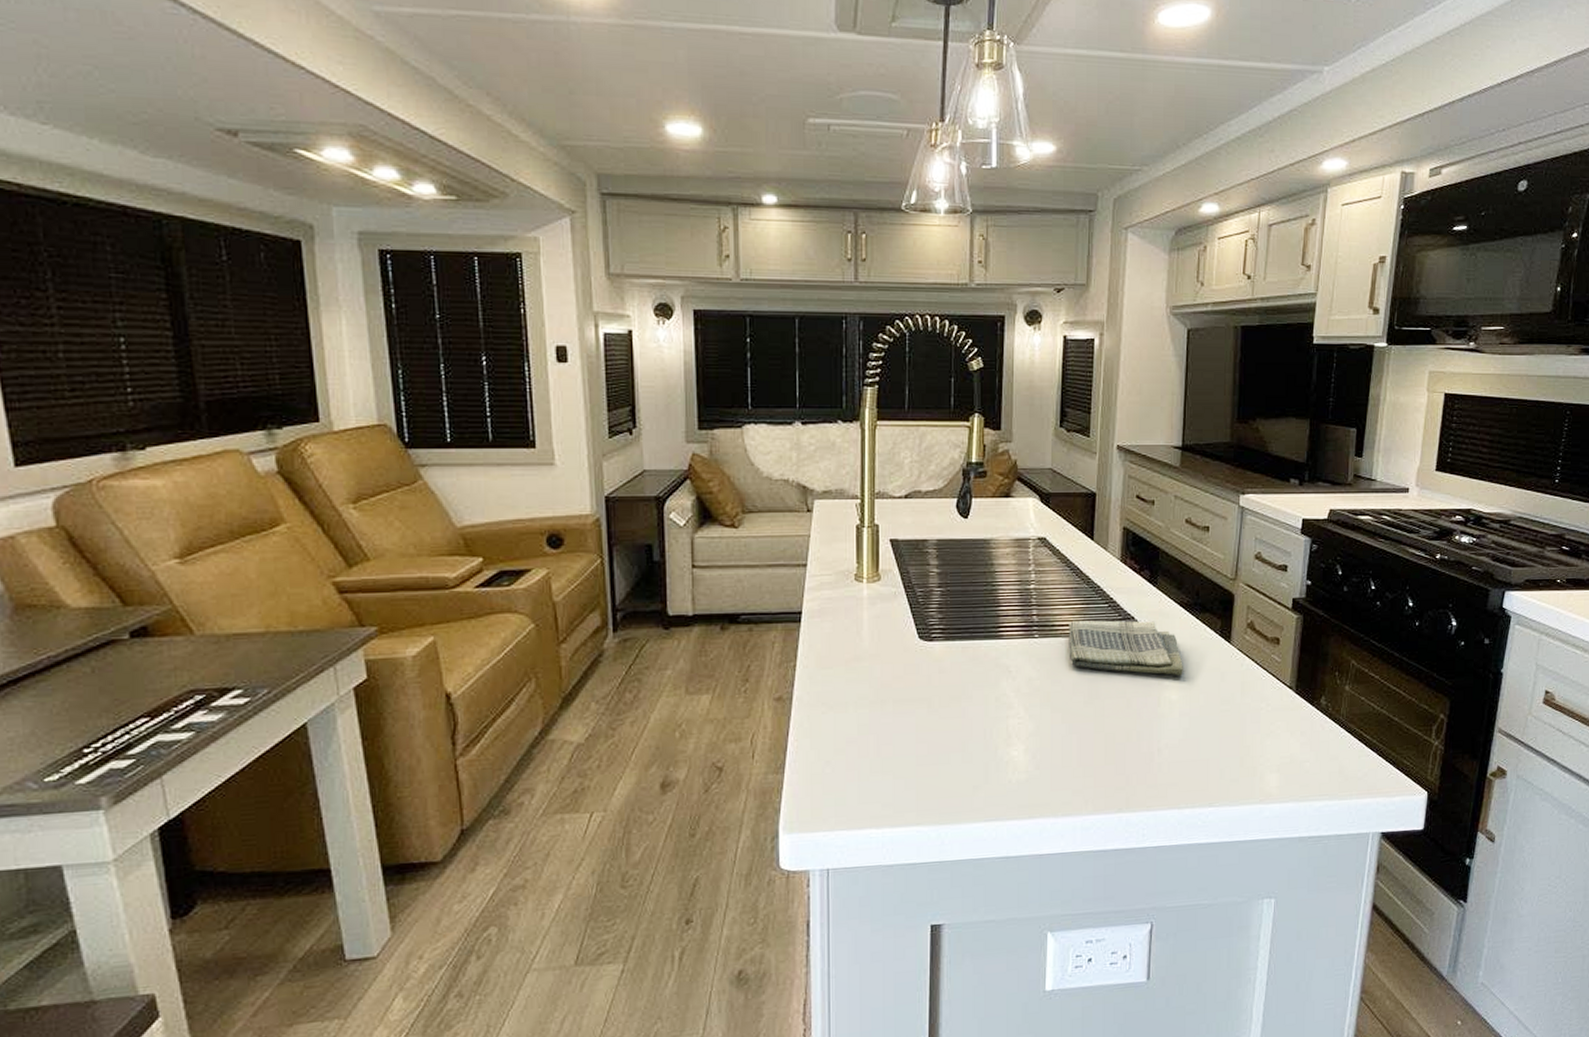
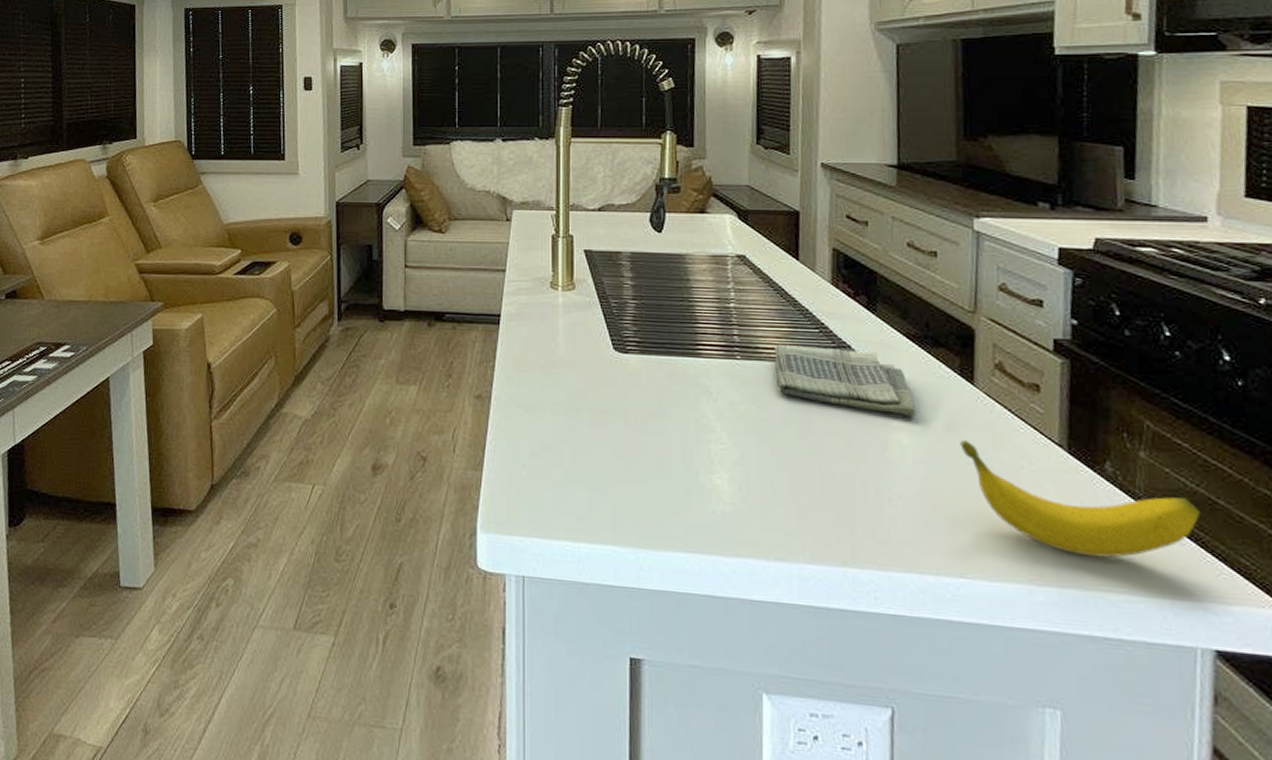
banana: none [1216,690,1382,775] -> present [960,439,1201,558]

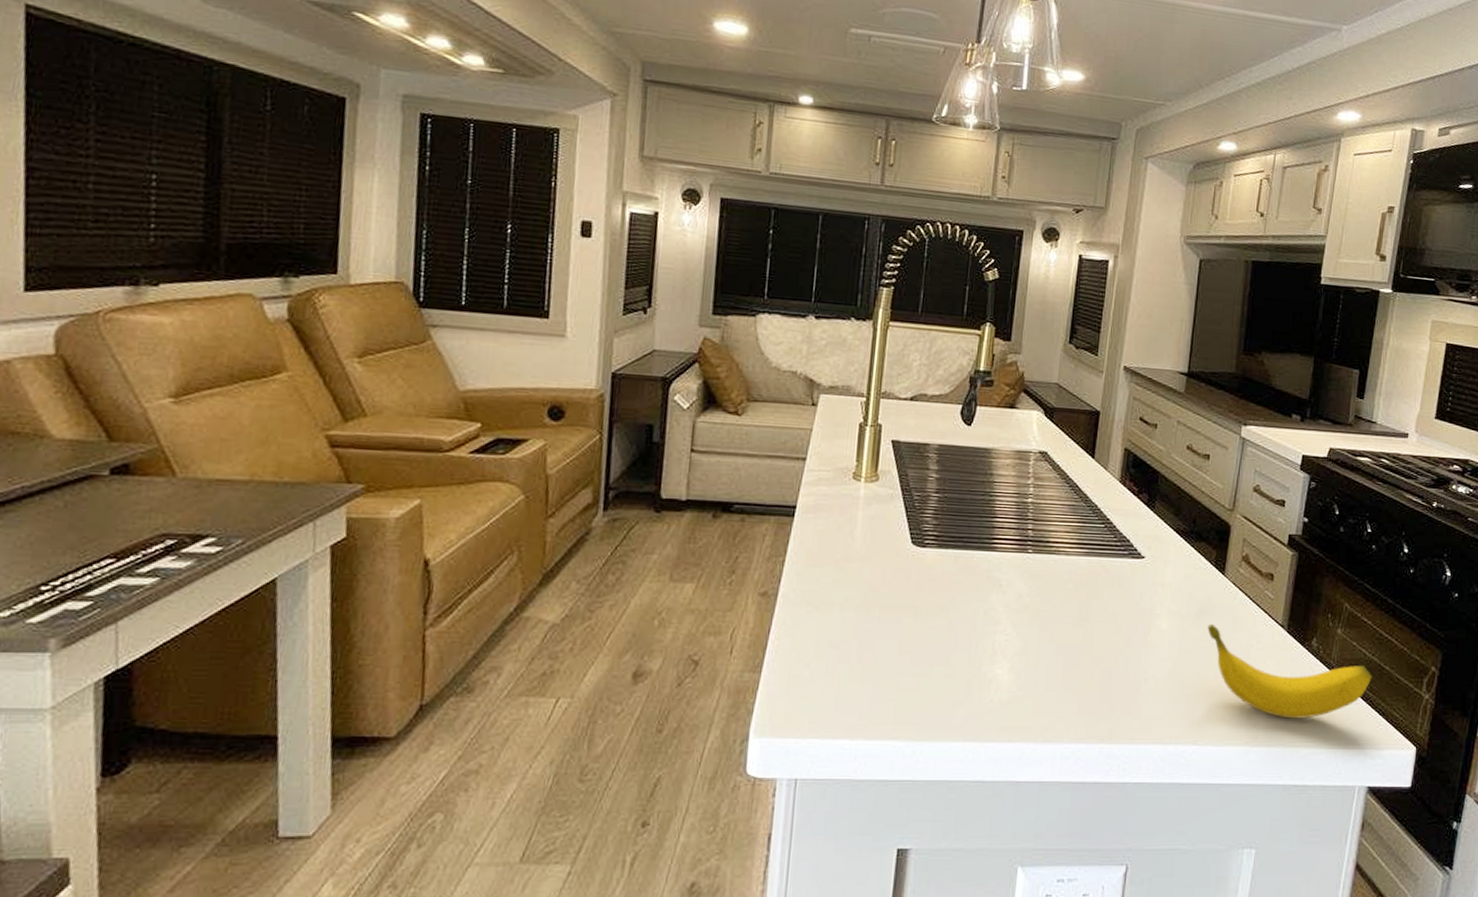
dish towel: present [774,345,915,417] -> none [1062,539,1176,605]

